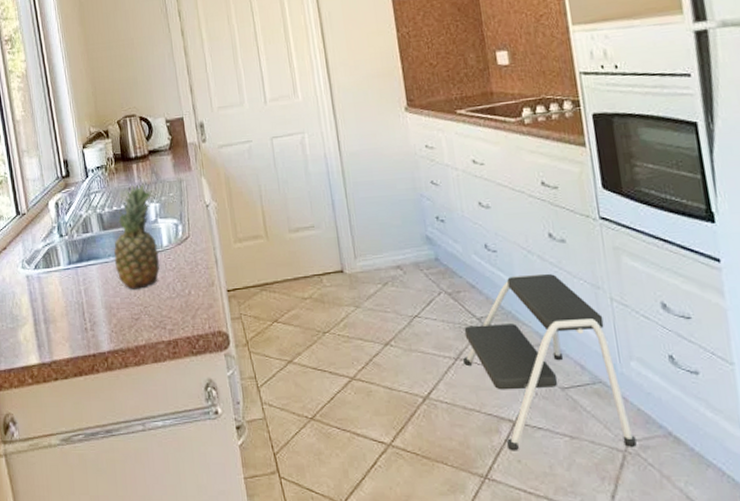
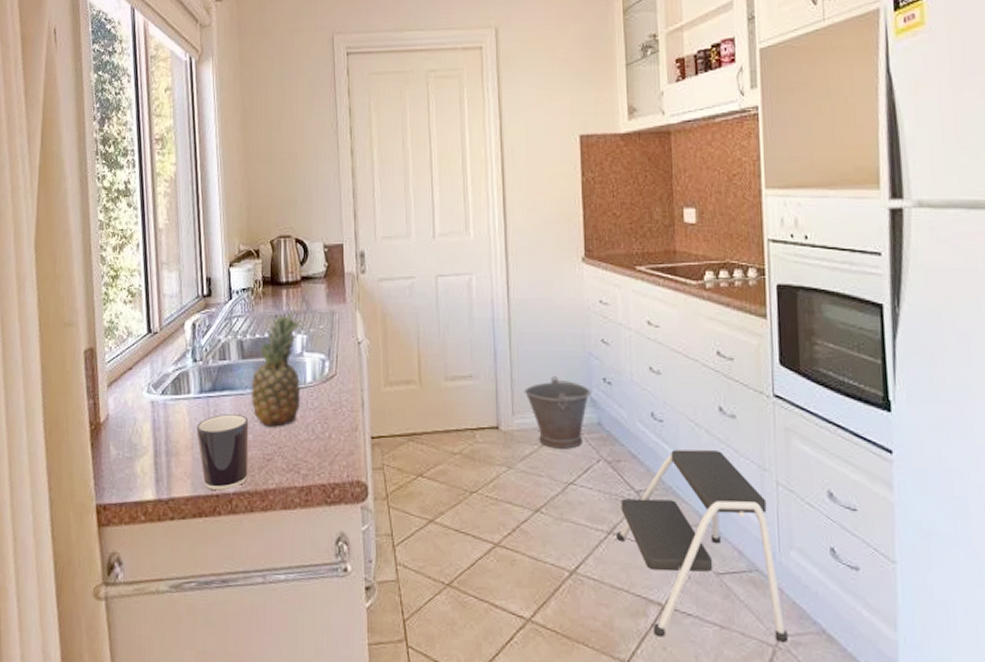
mug: none [69,281,120,350] -> present [196,414,249,490]
bucket: none [363,219,427,286] -> present [523,376,592,449]

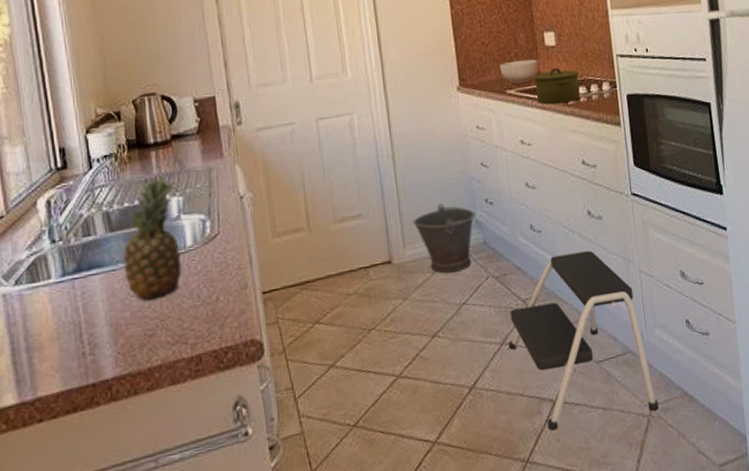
mug: present [196,414,249,490] -> none [62,292,128,380]
bowl: none [630,235,675,262] -> present [499,59,539,85]
cooking pot: none [667,247,720,286] -> present [533,67,580,105]

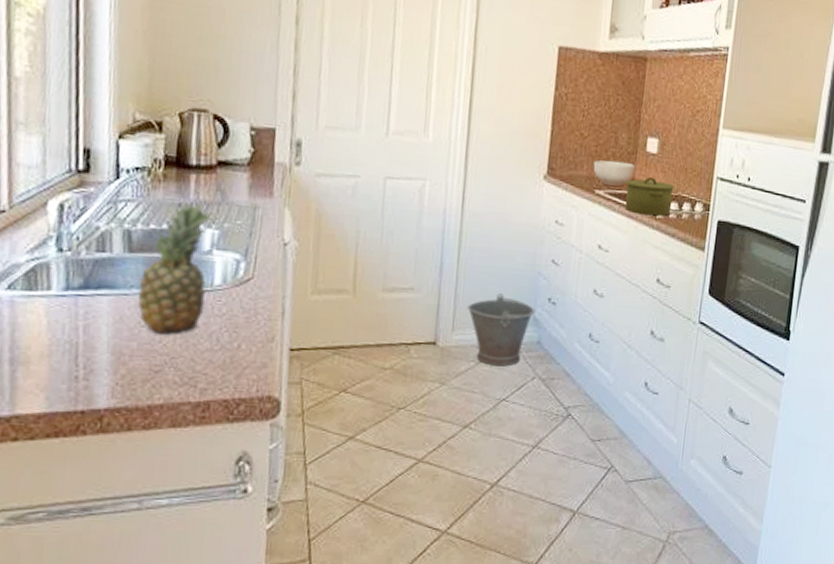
step stool: present [508,251,659,431] -> none [541,368,678,540]

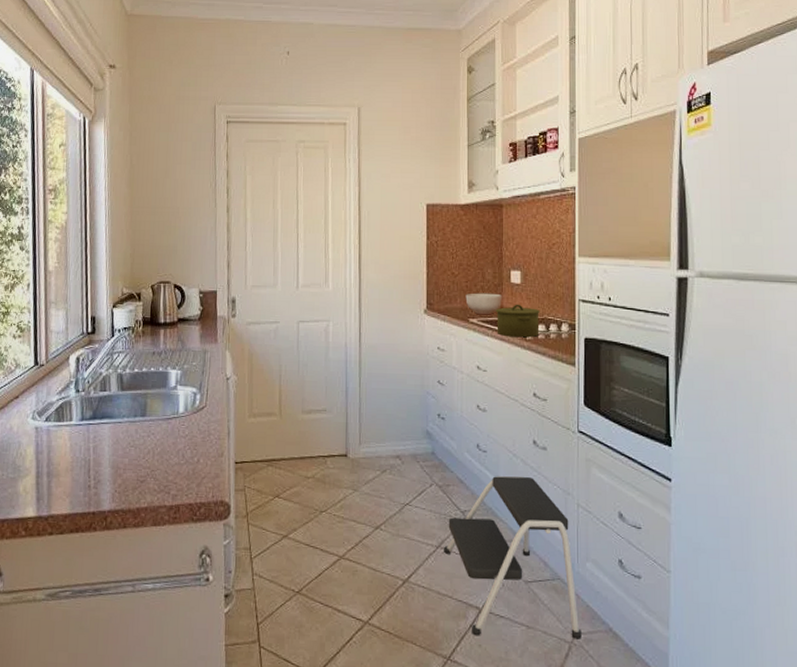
fruit: present [137,200,216,334] -> none [127,349,178,452]
bucket: present [466,293,536,367] -> none [370,411,428,475]
step stool: none [541,368,678,540] -> present [444,475,582,639]

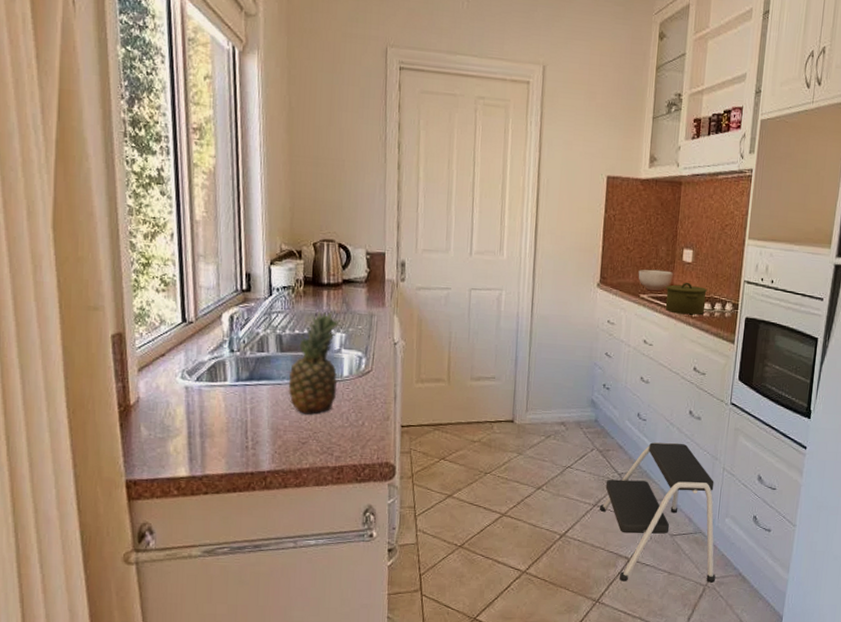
fruit: none [127,349,178,452] -> present [288,311,343,414]

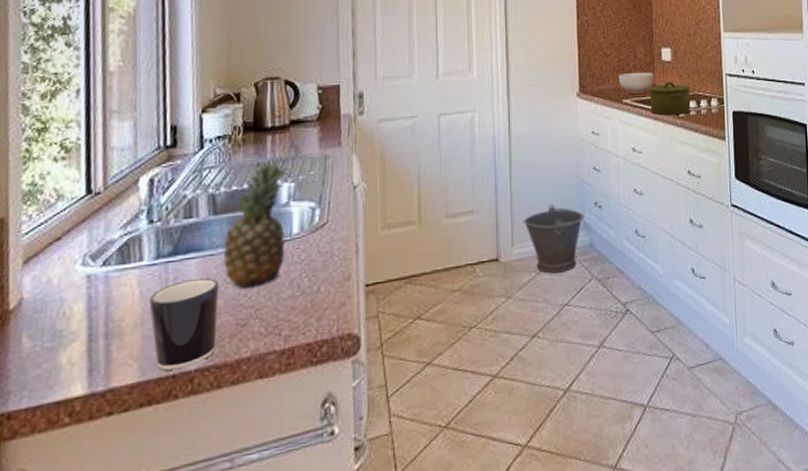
mug: none [232,401,286,469] -> present [149,278,220,371]
bucket: none [537,381,593,440] -> present [523,204,585,274]
step stool: present [600,442,716,583] -> none [606,257,744,437]

